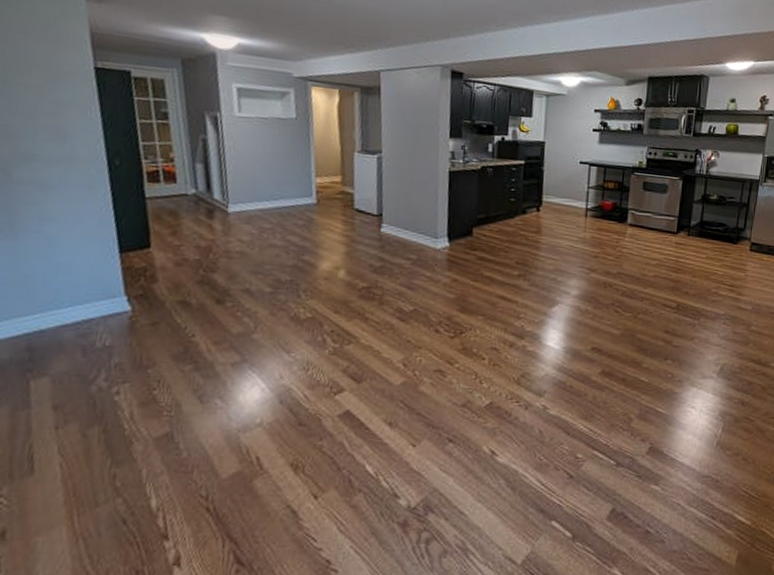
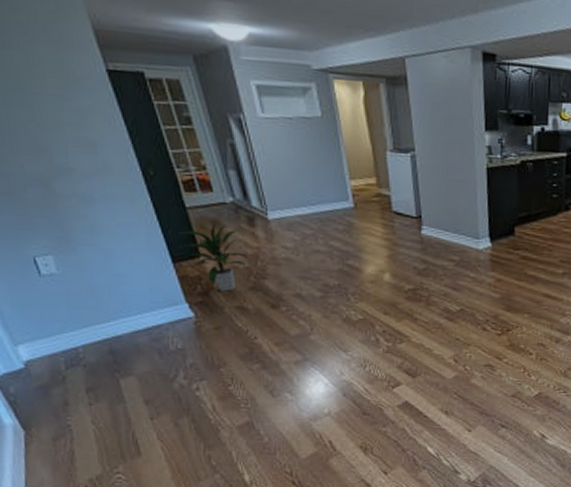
indoor plant: none [130,212,203,285] -> present [179,221,251,292]

